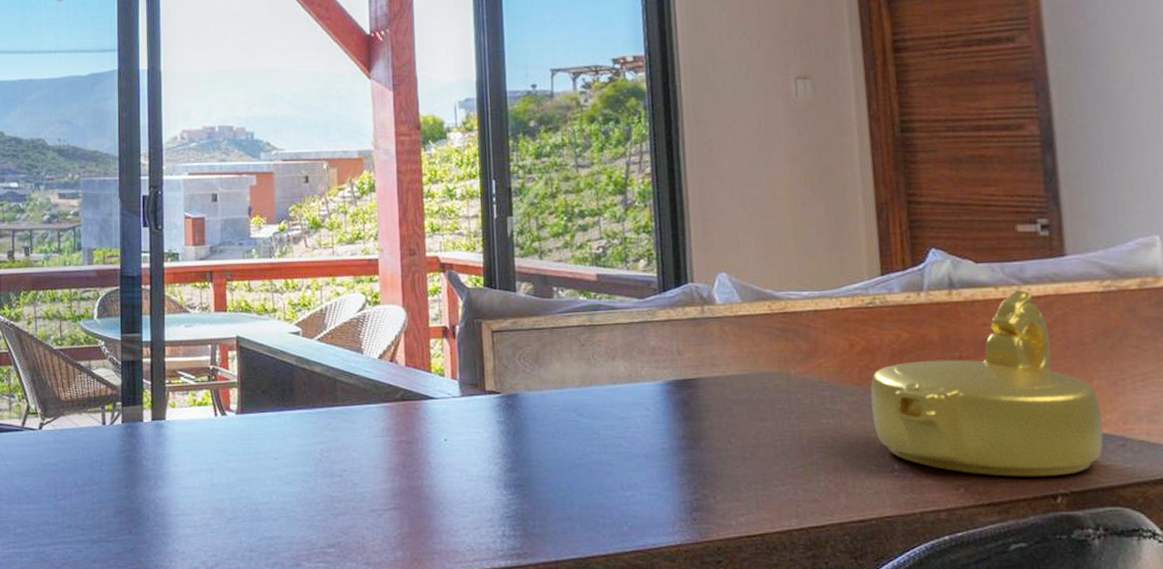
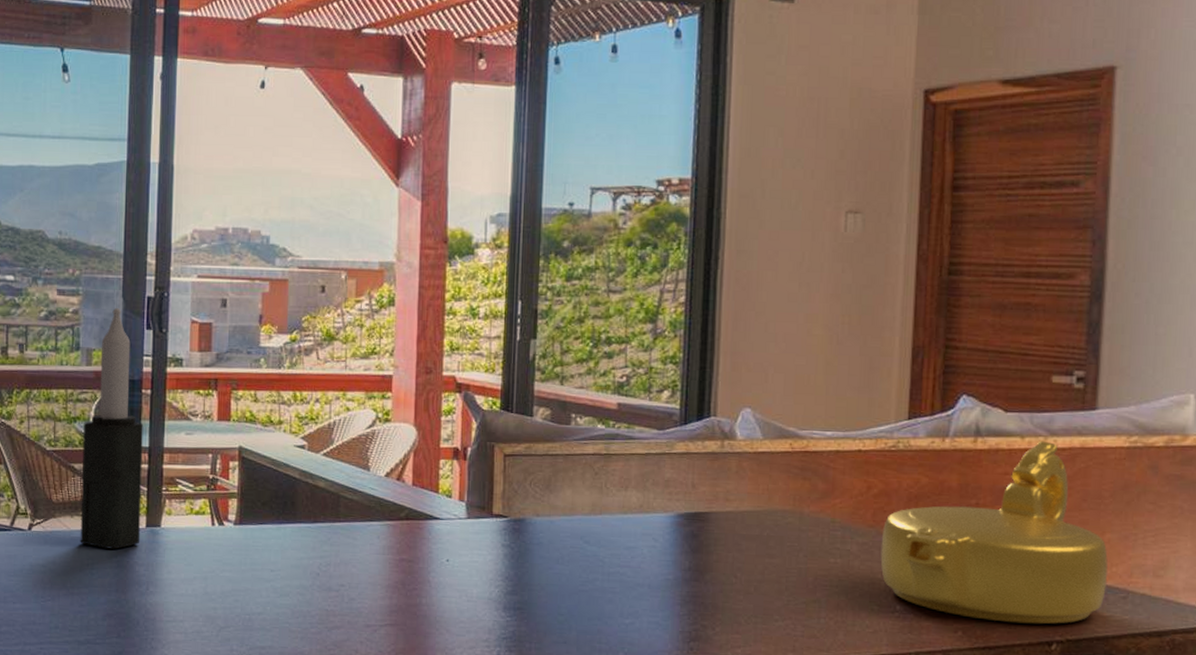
candle: none [88,208,147,445] -> present [80,308,143,549]

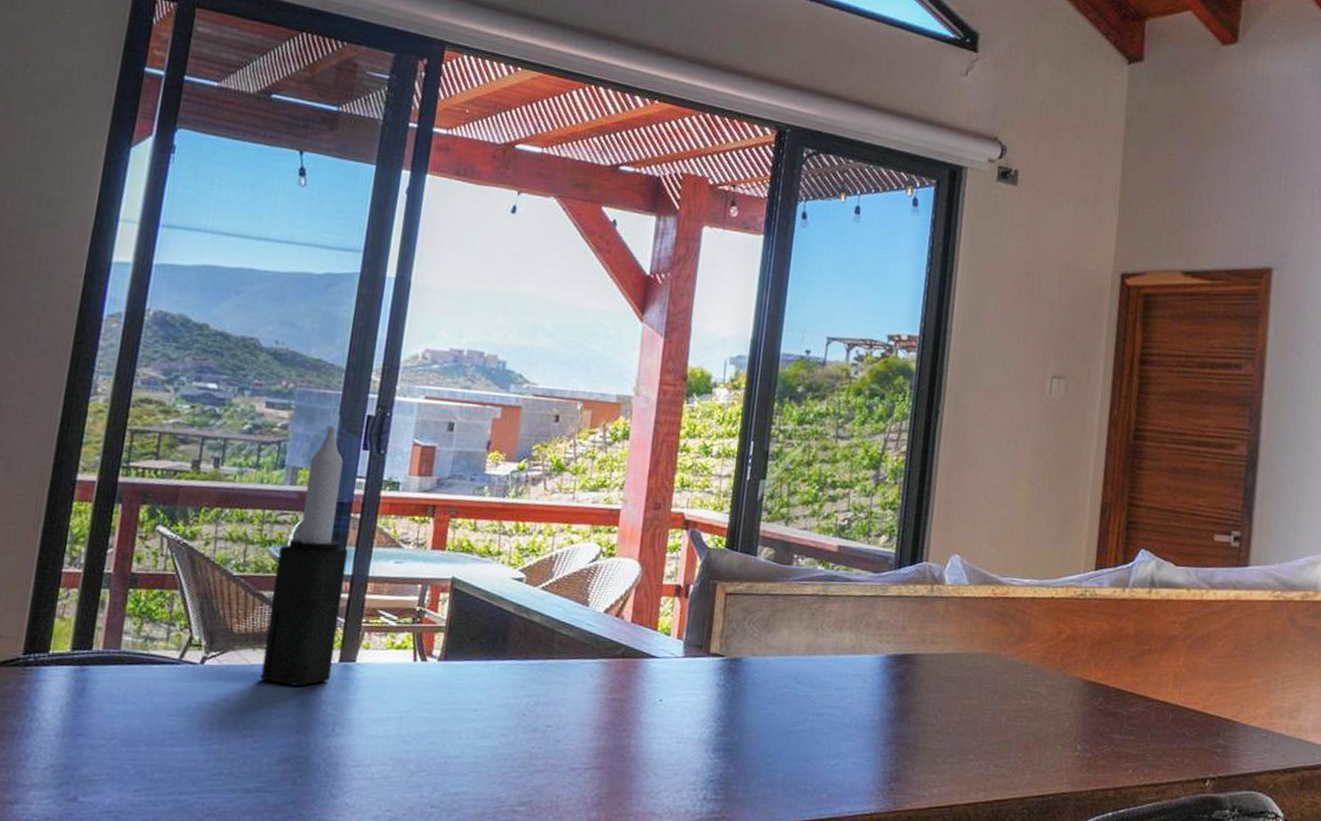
teapot: present [880,440,1108,624] -> none [1065,593,1254,763]

